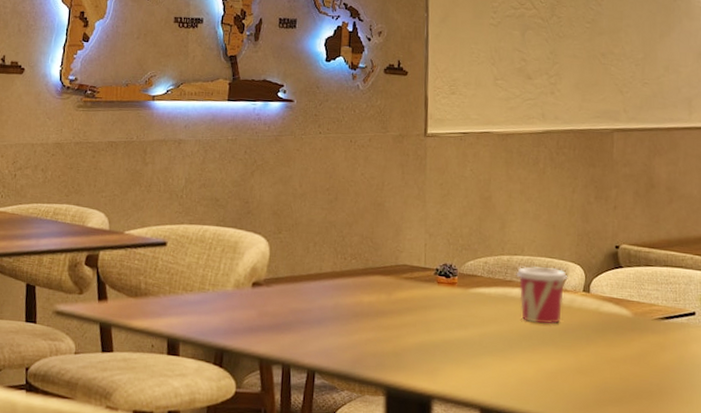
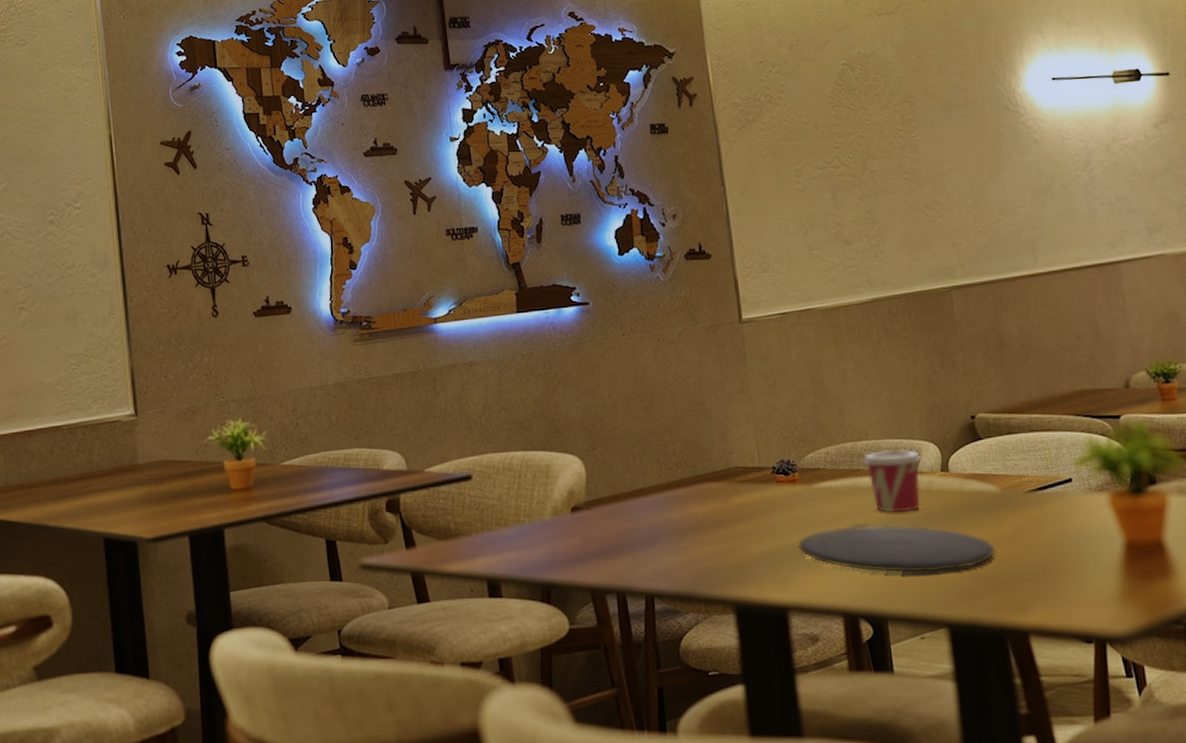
plate: none [448,329,621,382] -> present [797,524,996,574]

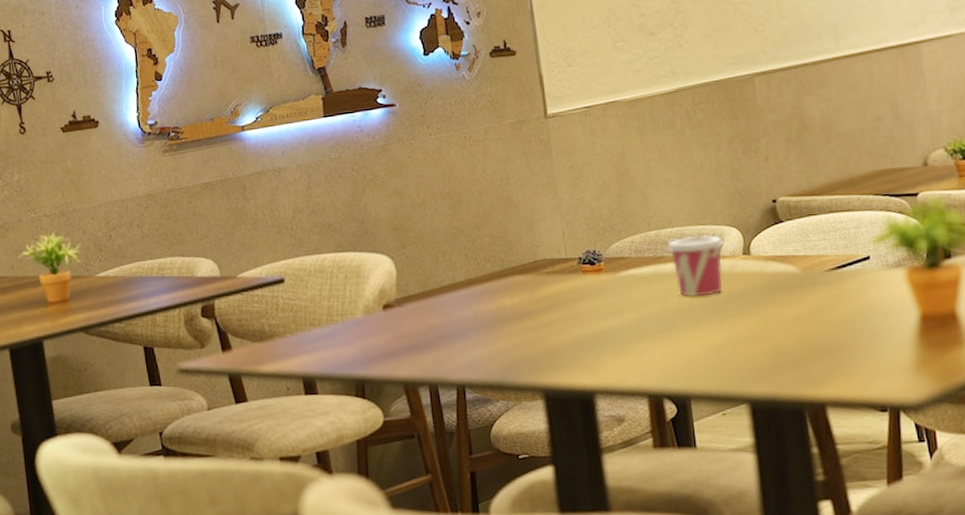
plate: present [797,524,996,574] -> none [603,307,796,355]

